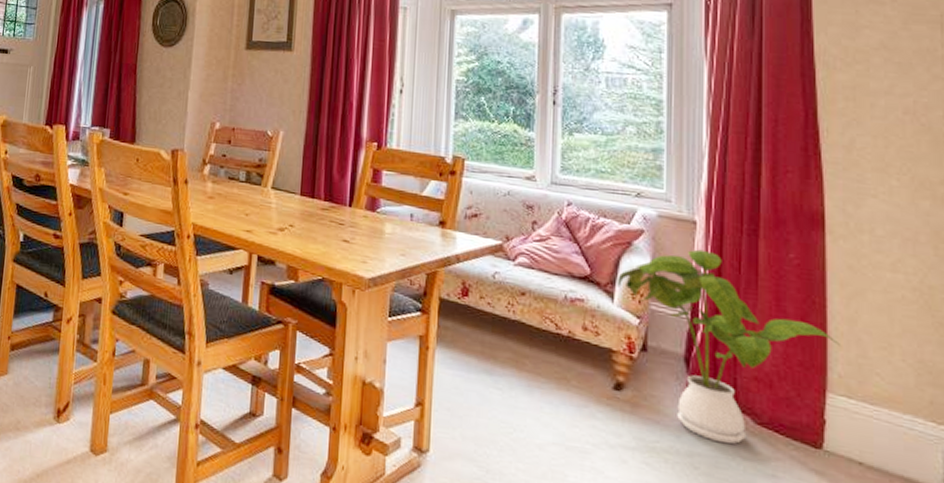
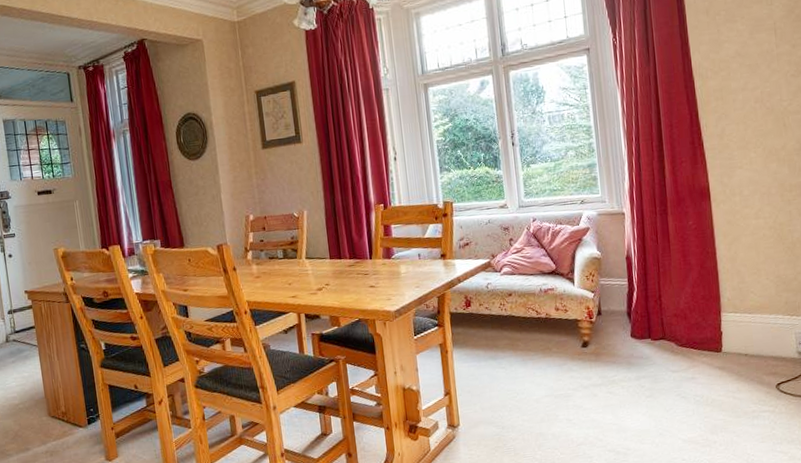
house plant: present [617,249,840,445] -> none [575,232,727,365]

